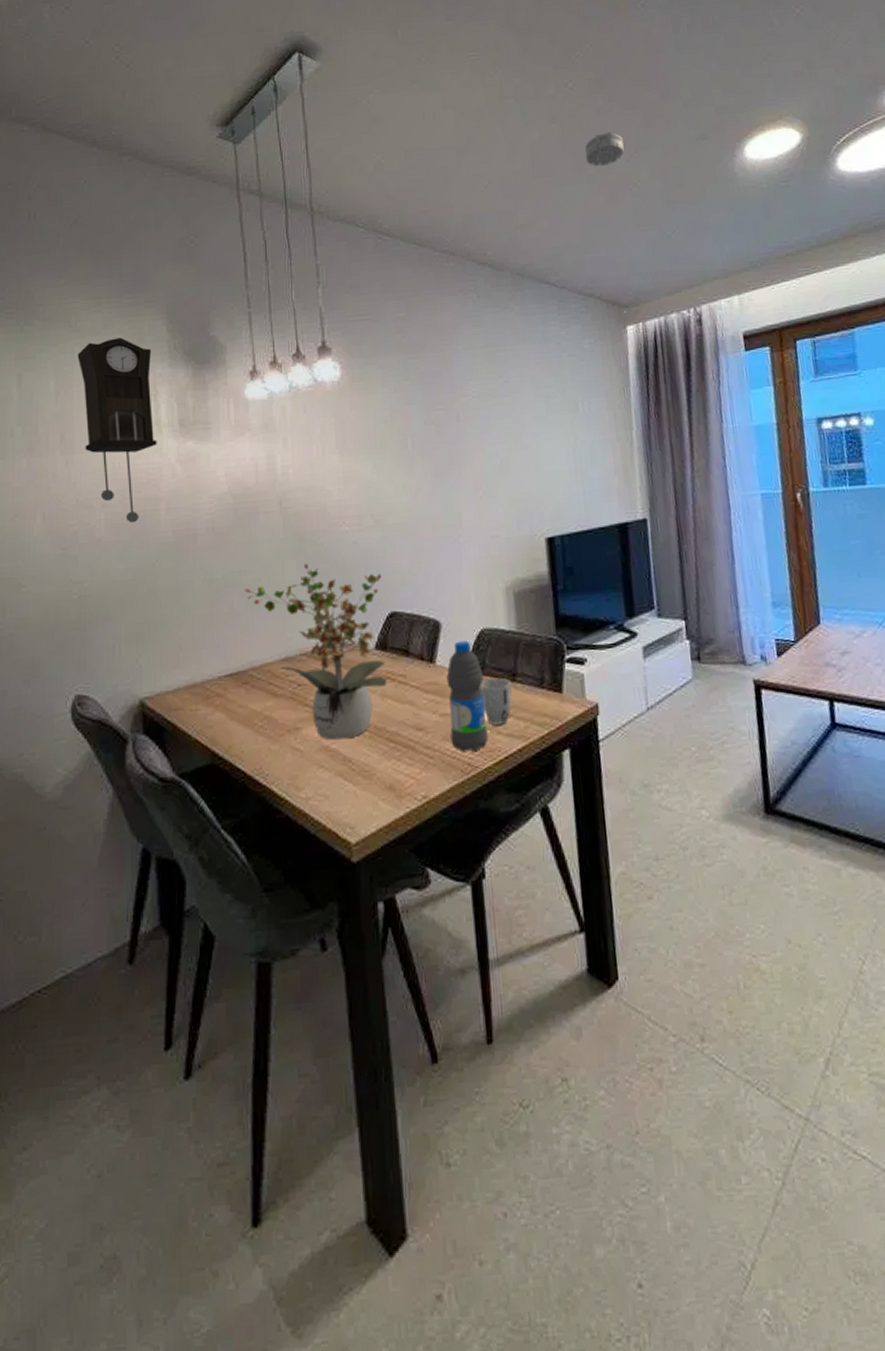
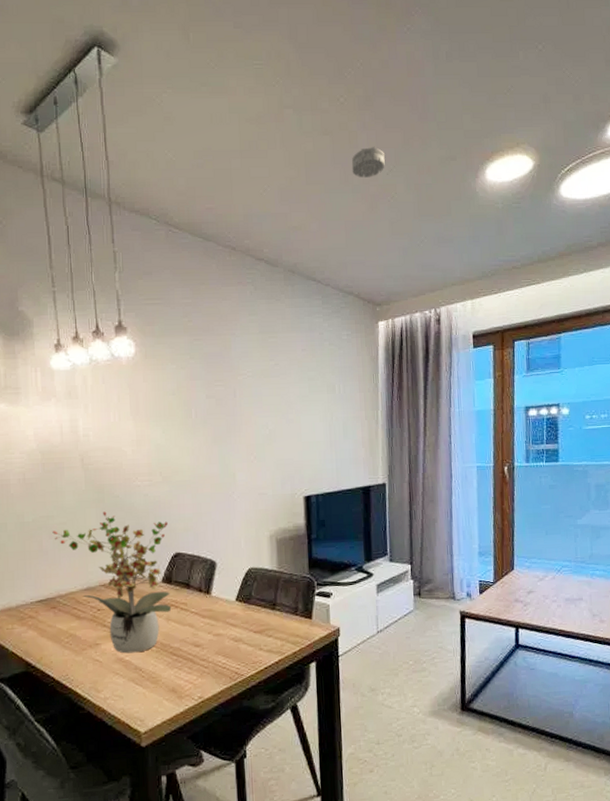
water bottle: present [446,640,488,752] -> none [220,577,252,663]
cup: present [480,677,512,726] -> none [246,606,272,643]

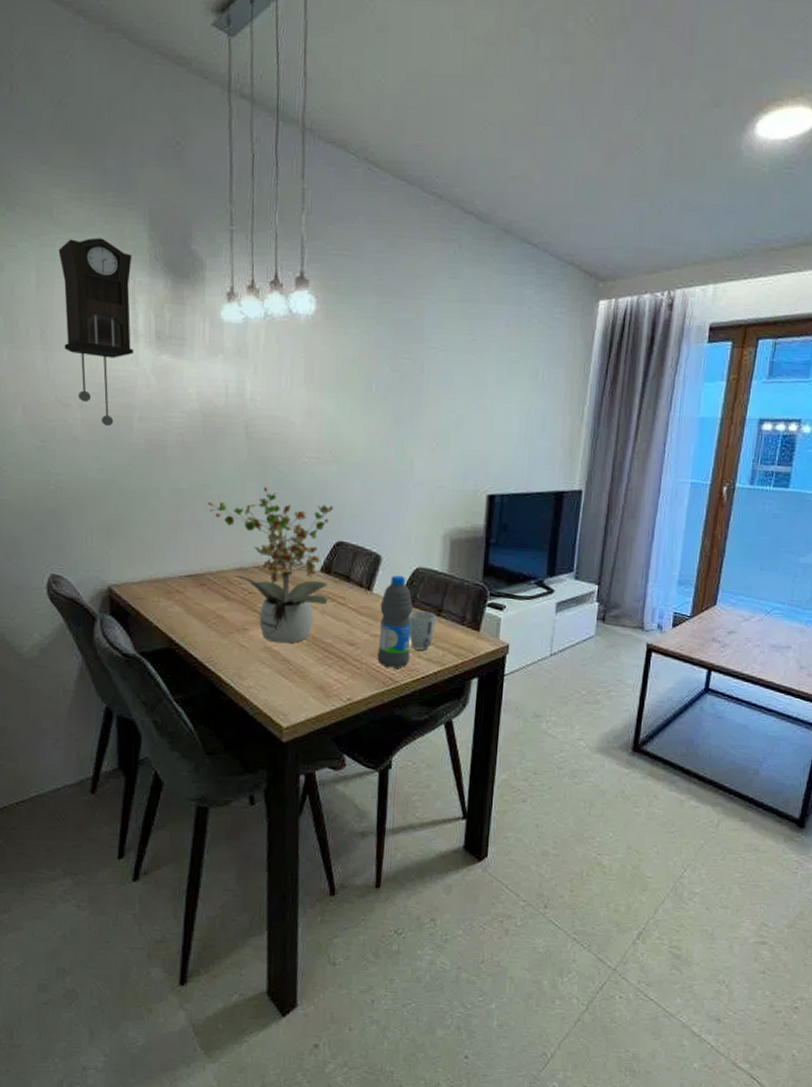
water bottle: none [220,577,252,663] -> present [377,575,413,668]
cup: none [246,606,272,643] -> present [408,610,436,651]
smoke detector: present [351,146,385,178] -> none [592,82,634,122]

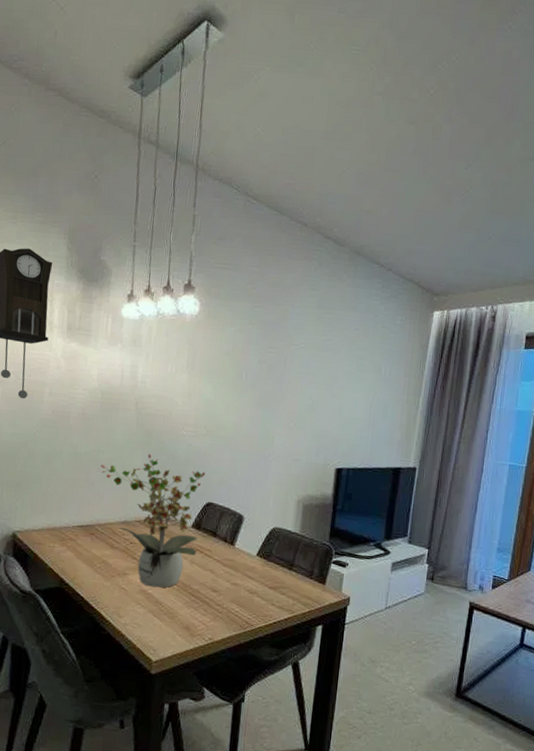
water bottle: present [377,575,413,668] -> none [236,533,269,614]
cup: present [408,610,436,651] -> none [264,564,288,599]

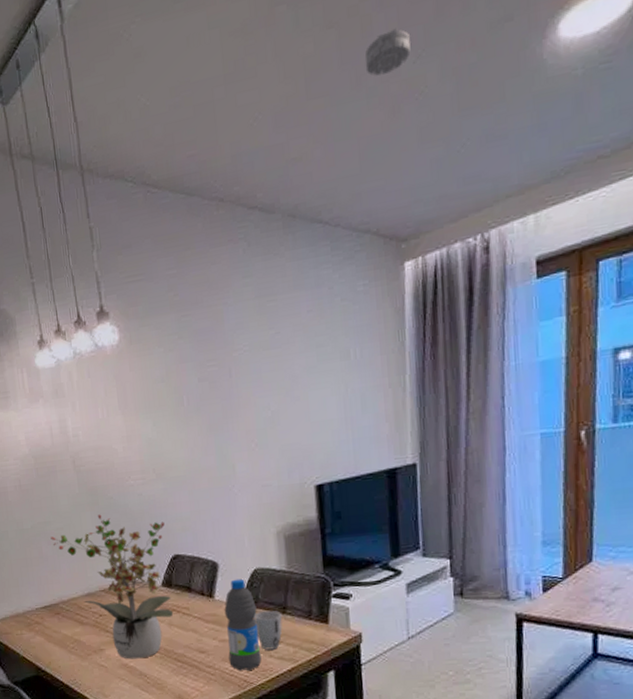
water bottle: none [236,533,269,614] -> present [224,578,262,671]
cup: none [264,564,288,599] -> present [253,610,282,650]
smoke detector: none [431,140,466,170] -> present [365,28,411,76]

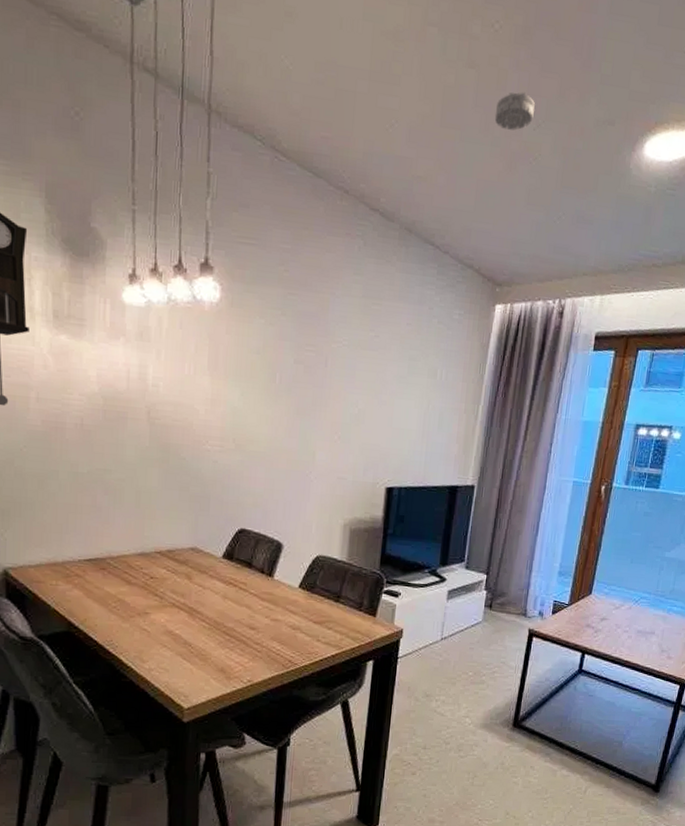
potted plant: present [50,514,174,659] -> none [108,473,236,628]
water bottle: present [224,578,262,671] -> none [277,562,313,651]
cup: present [253,610,282,650] -> none [308,596,335,635]

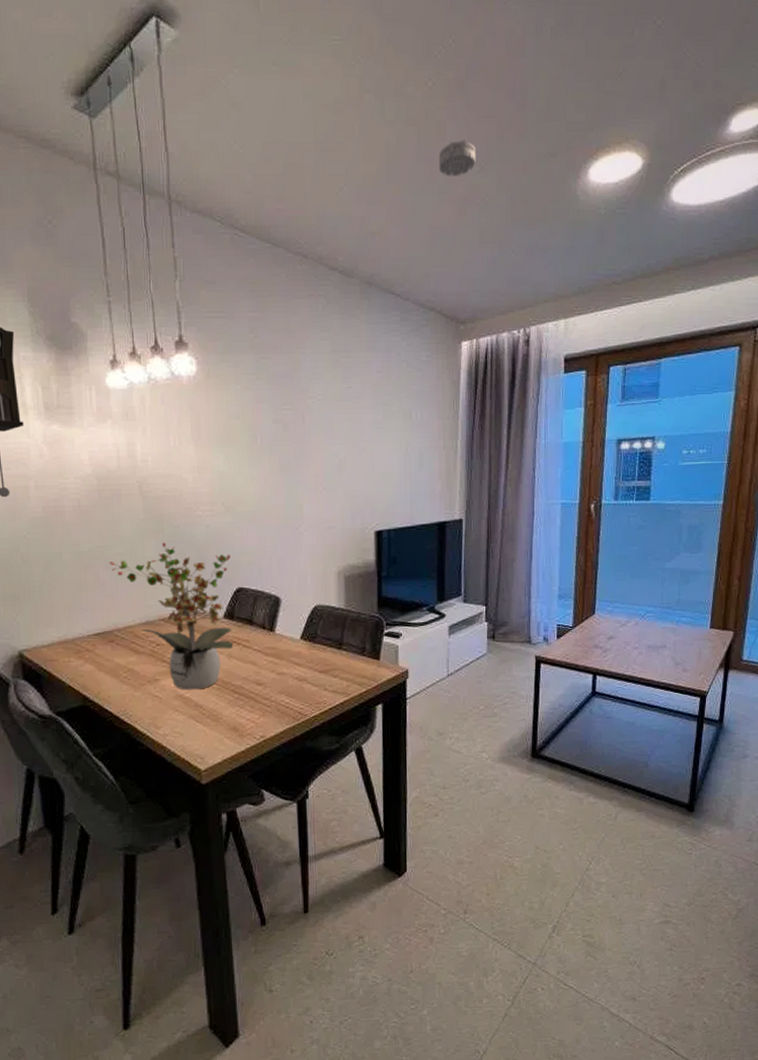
potted plant: none [108,473,236,628] -> present [109,542,234,690]

